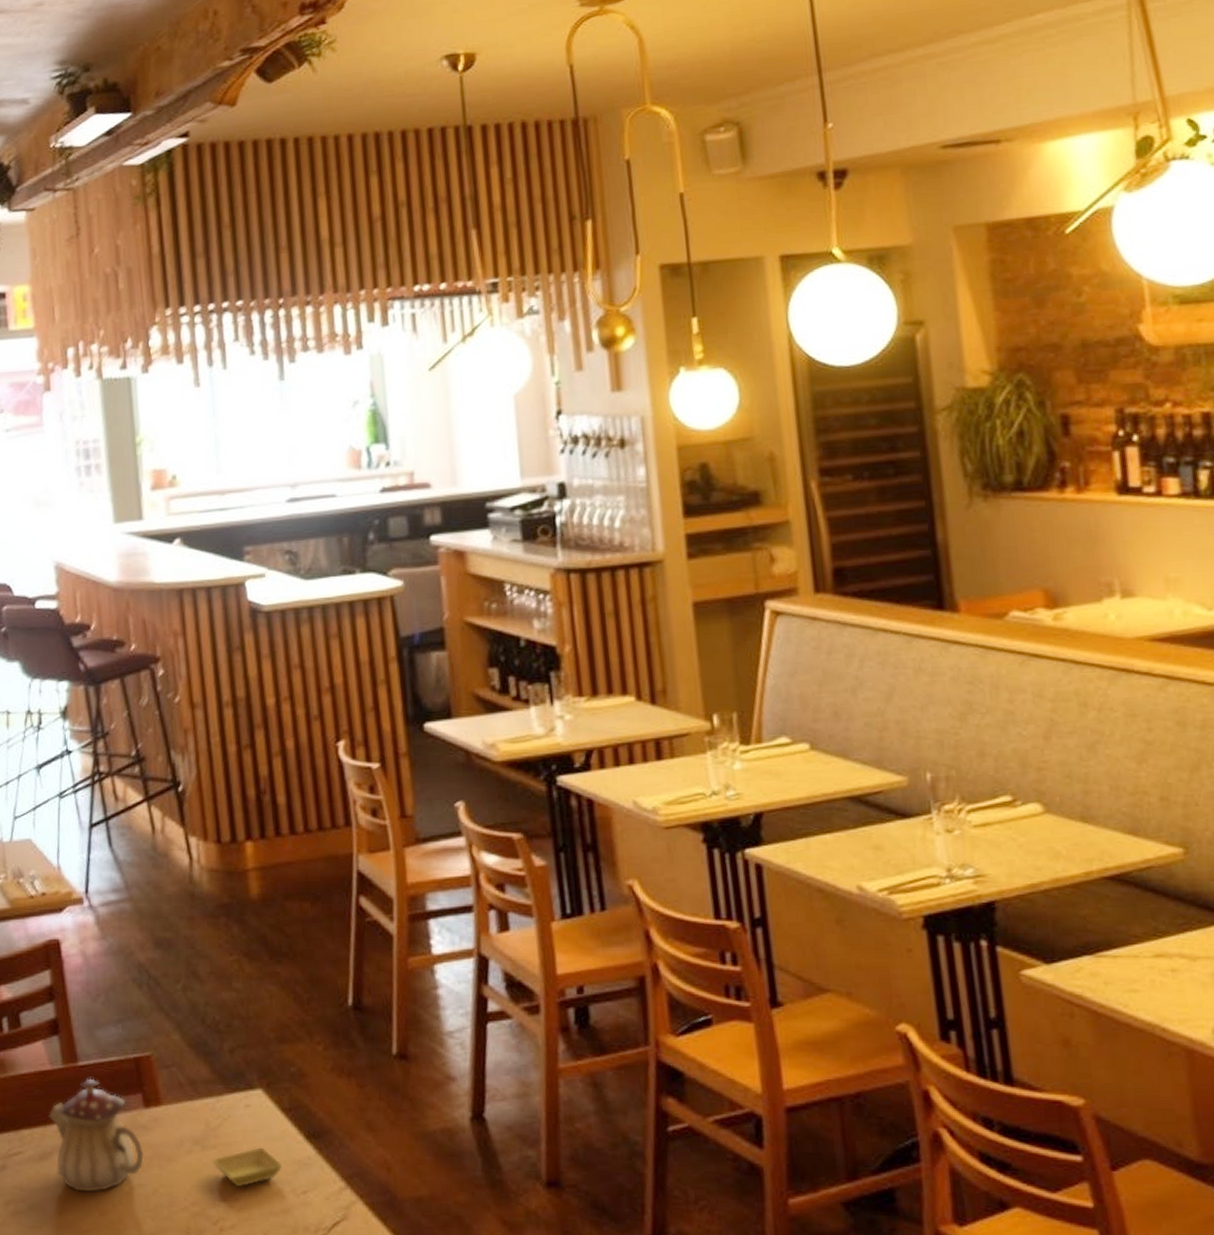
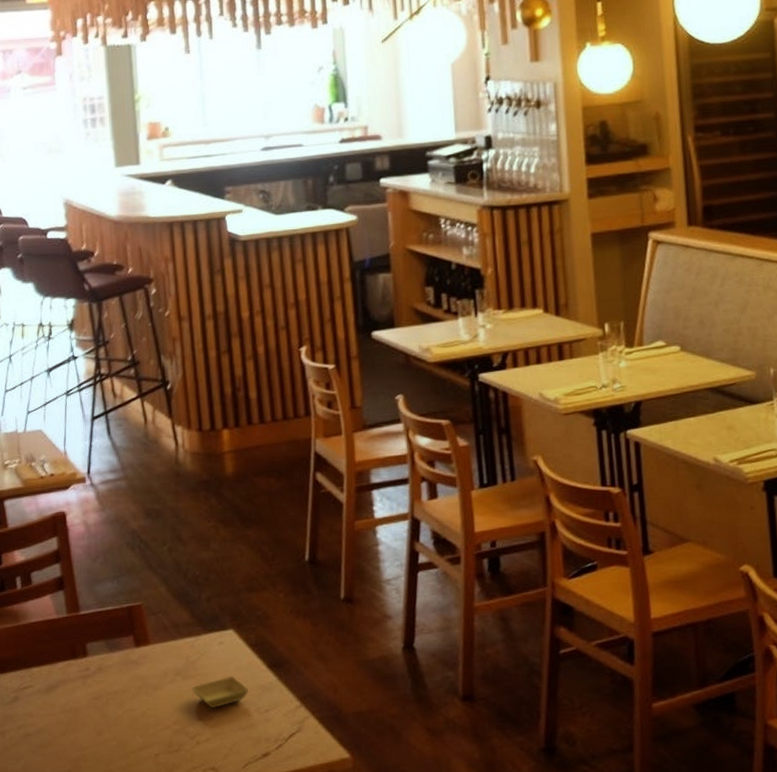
teapot: present [49,1078,144,1192] -> none [55,624,134,717]

